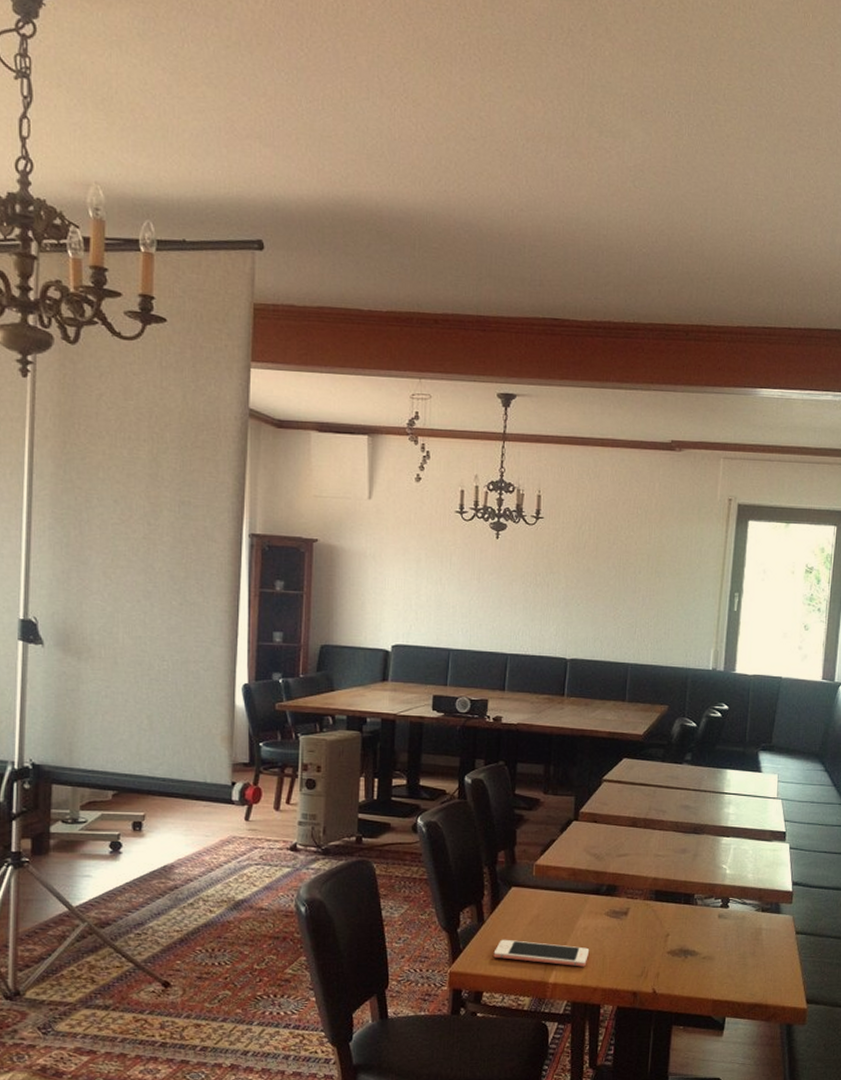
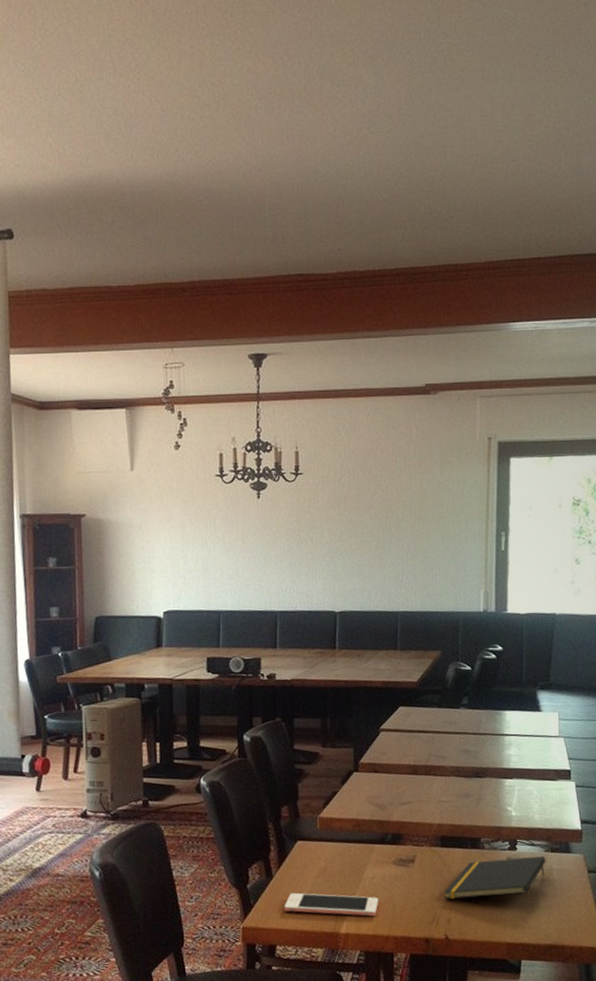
notepad: none [655,916,756,953] -> present [444,856,546,899]

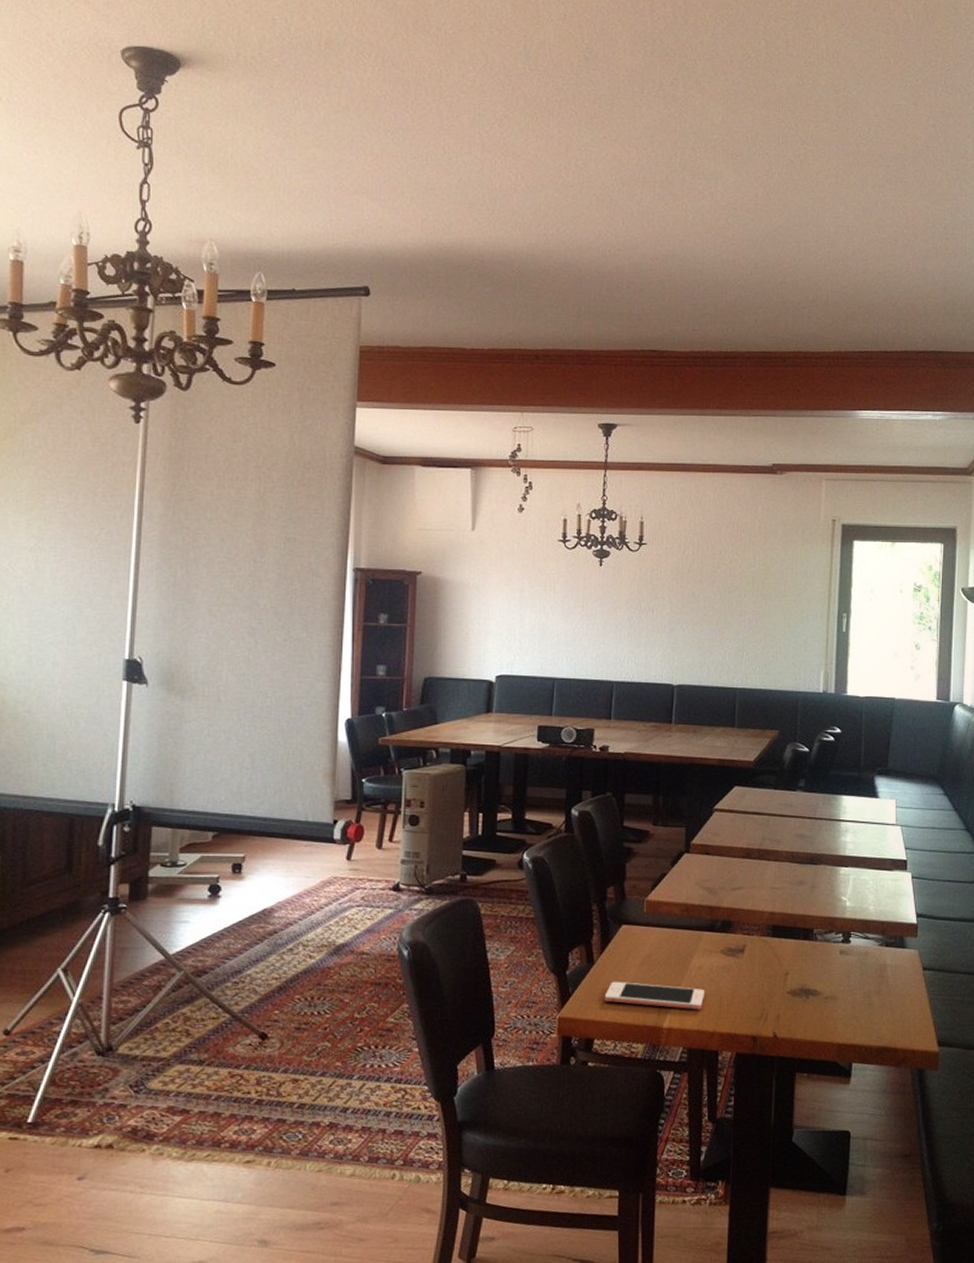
notepad: present [444,856,546,899] -> none [774,951,880,994]

